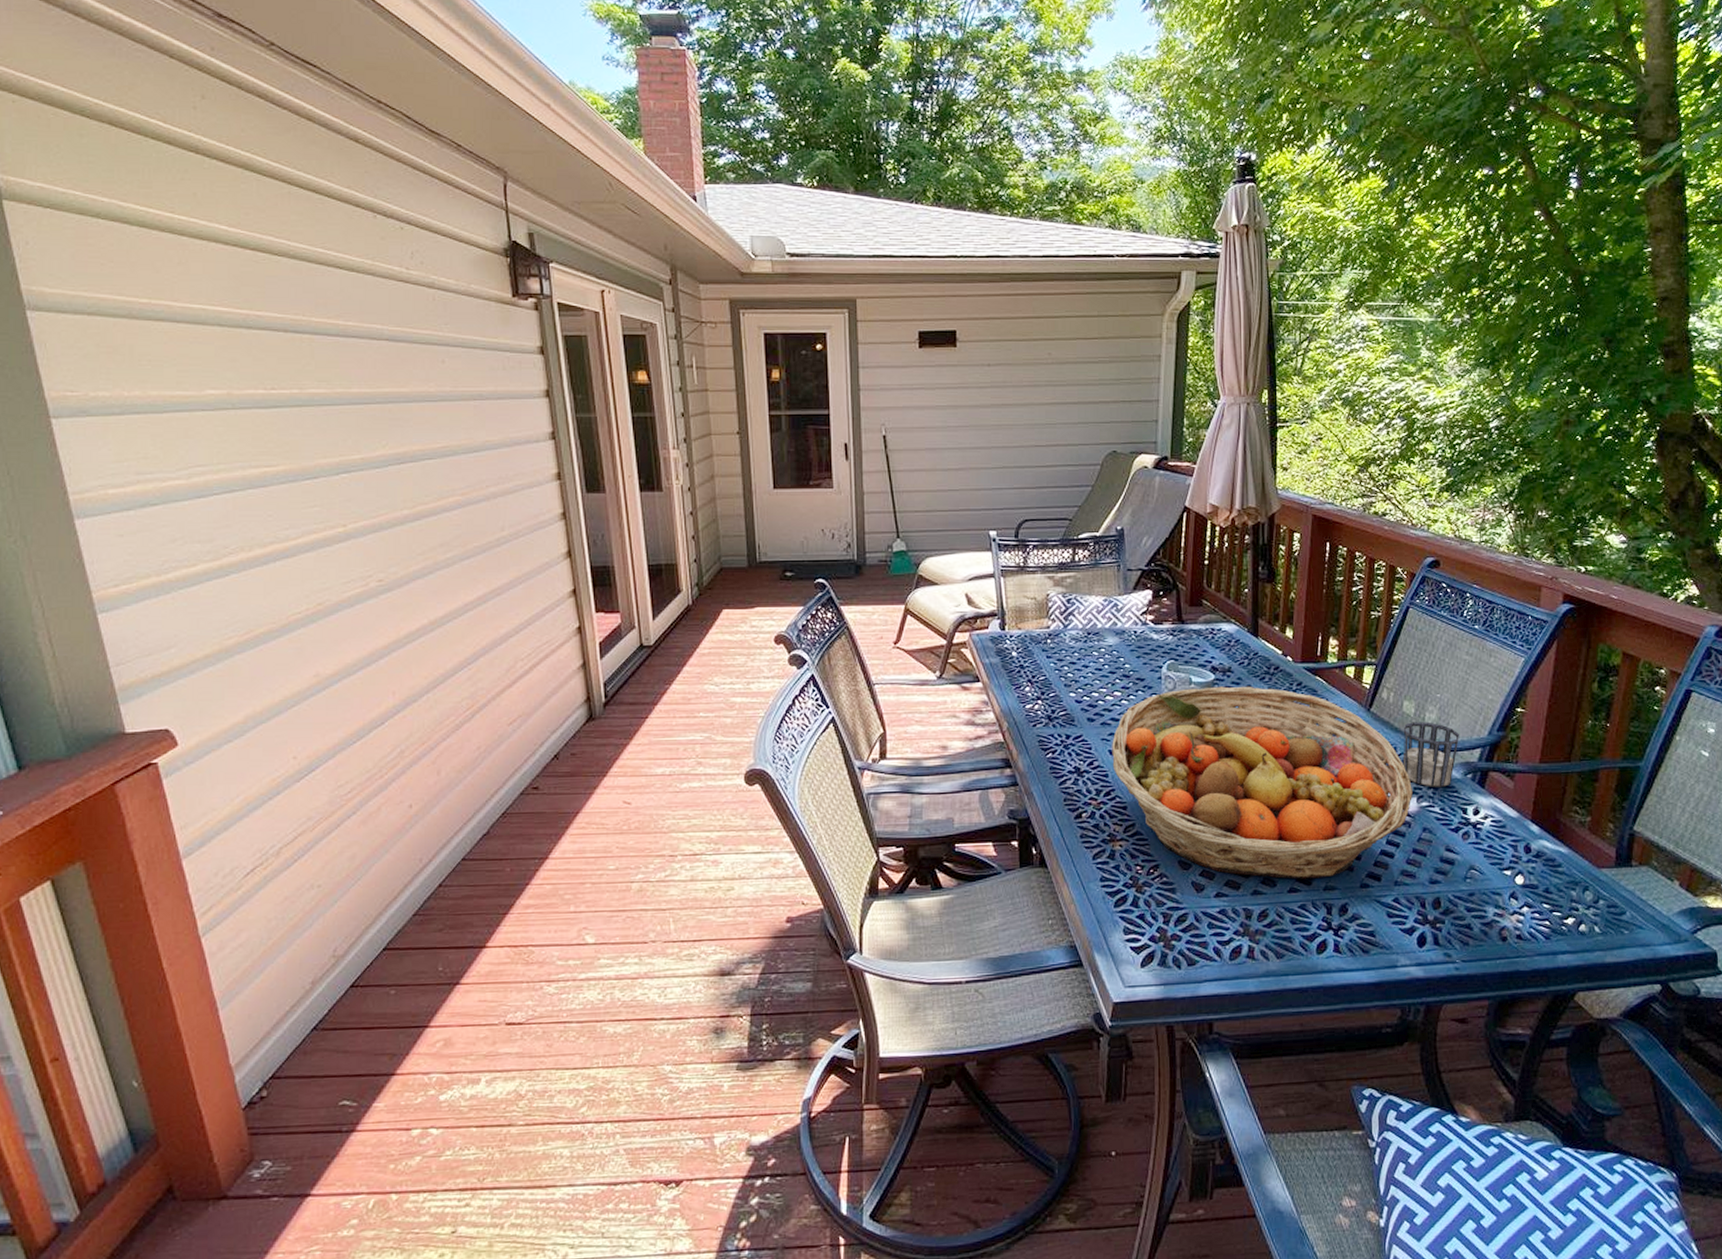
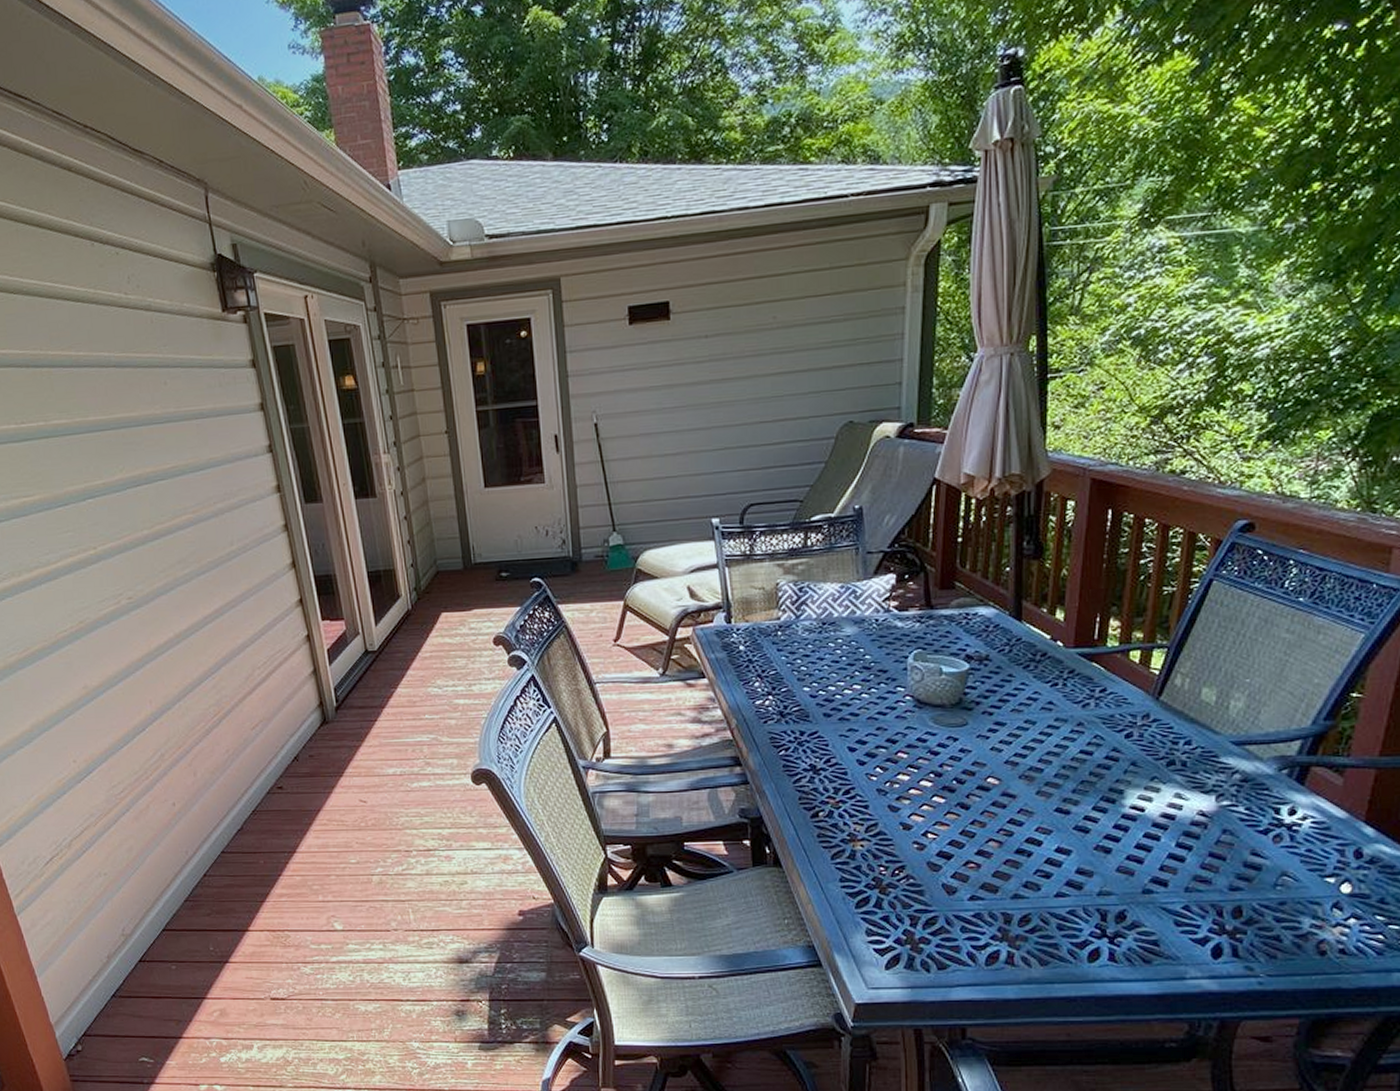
fruit basket: present [1112,686,1413,879] -> none [851,675,1210,883]
cup: present [1402,722,1460,787] -> none [1199,710,1275,784]

